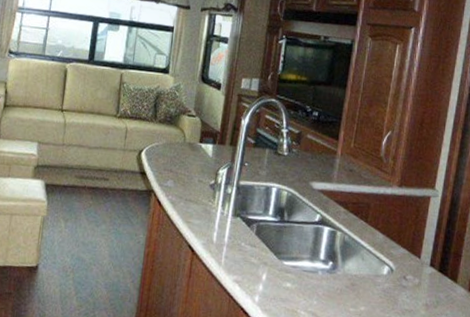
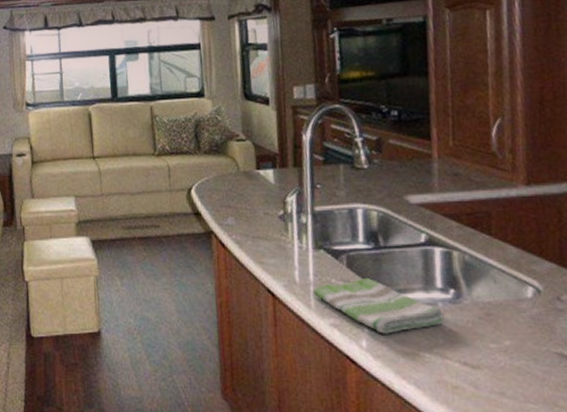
dish towel: none [224,245,322,293] -> present [312,278,445,334]

